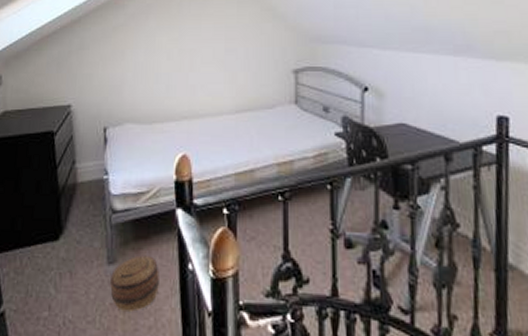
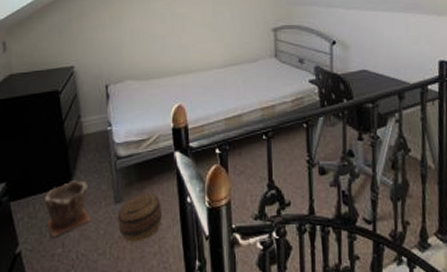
plant pot: none [33,234,81,298] -> present [45,180,91,237]

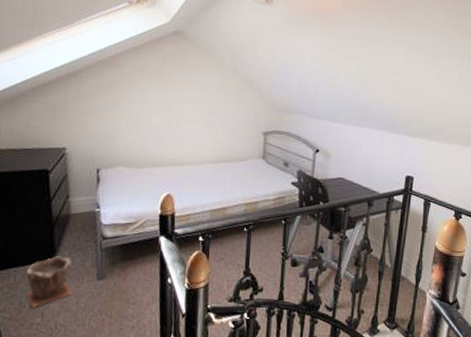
basket: present [118,193,162,242] -> none [99,272,143,316]

